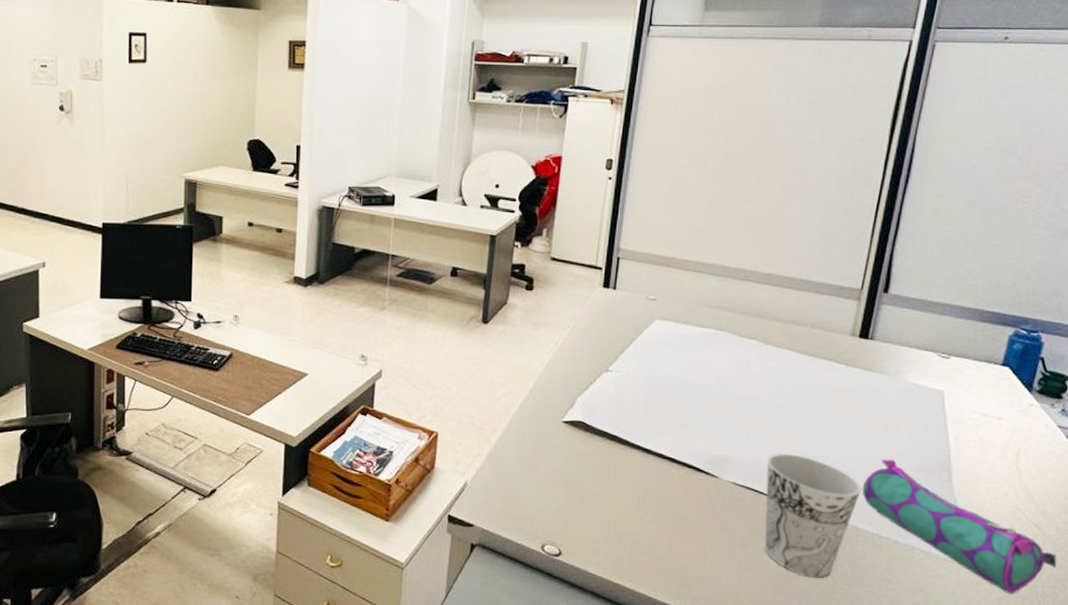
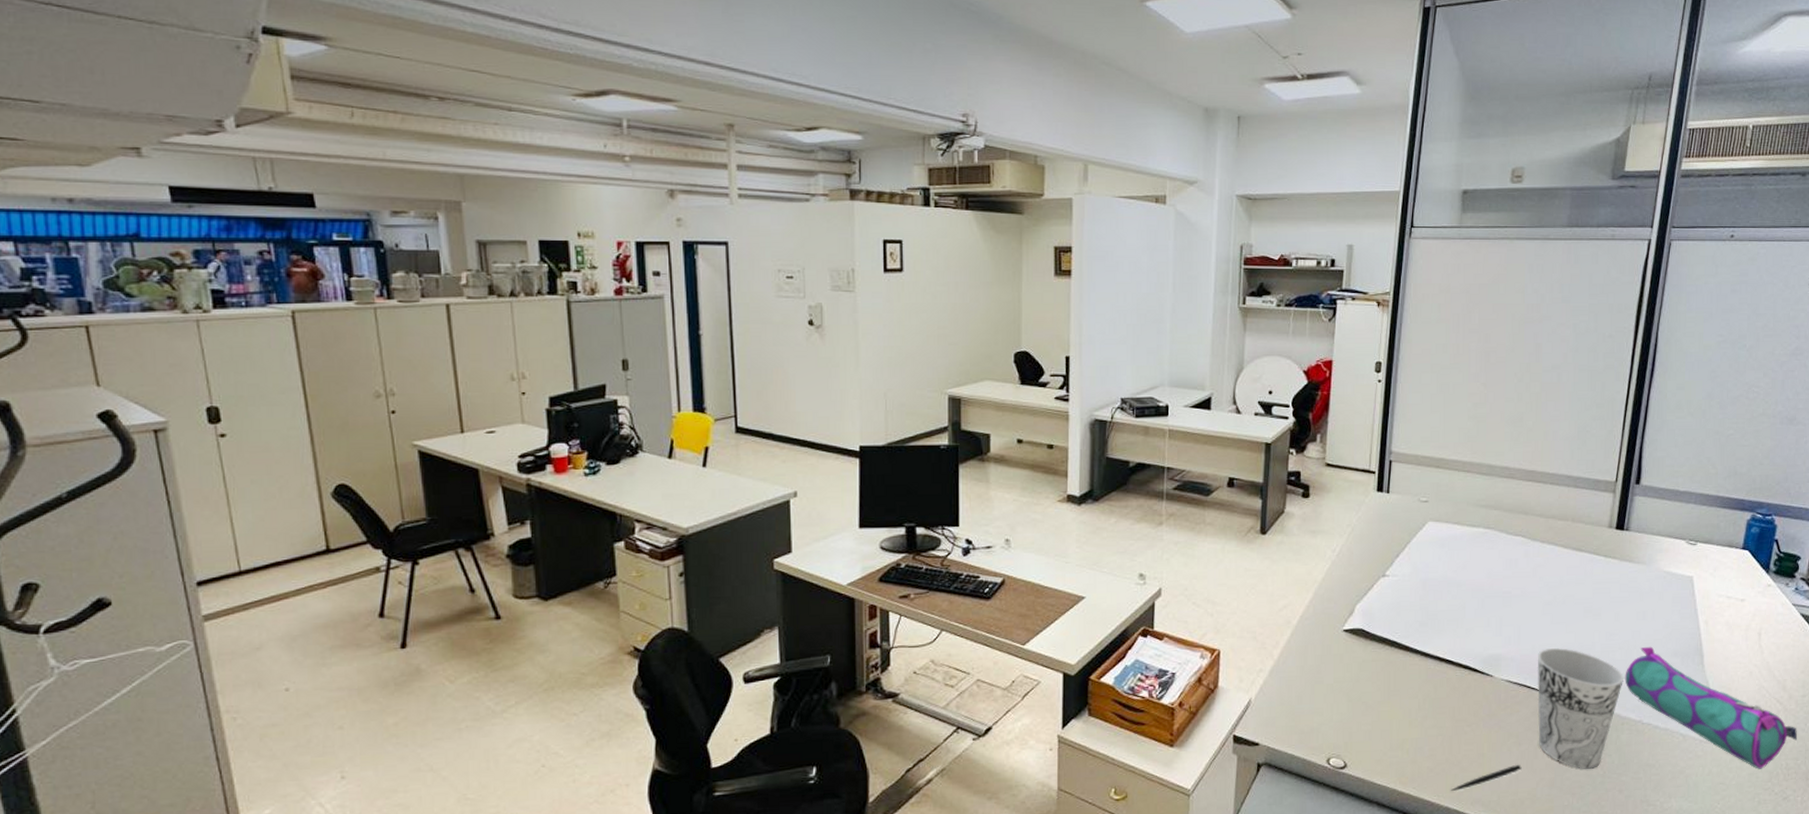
pen: none [669,566,746,587] -> present [1451,764,1522,791]

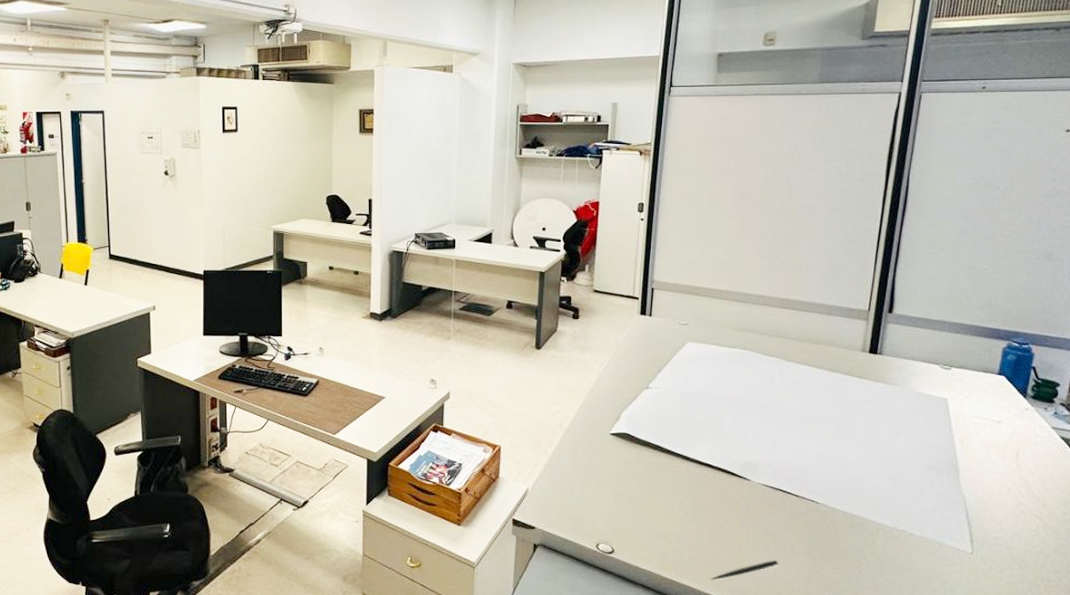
cup: present [1537,648,1624,769] -> none [792,458,878,568]
pencil case: present [1625,646,1798,769] -> none [879,460,1059,580]

